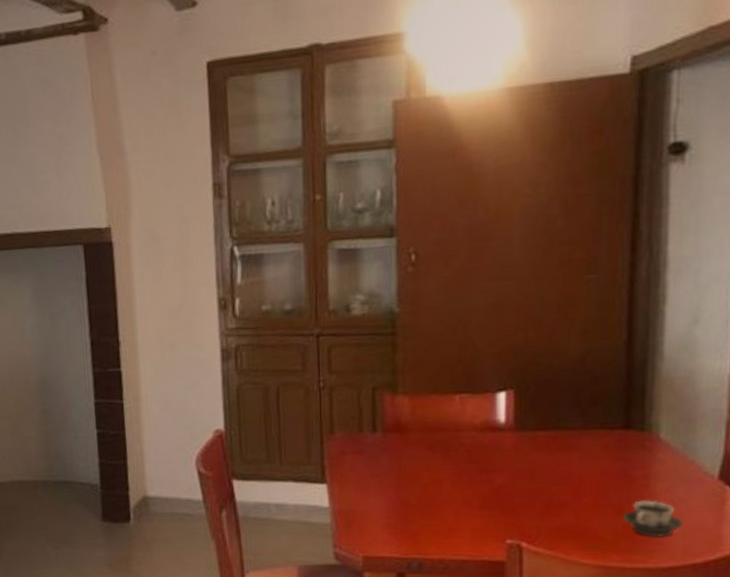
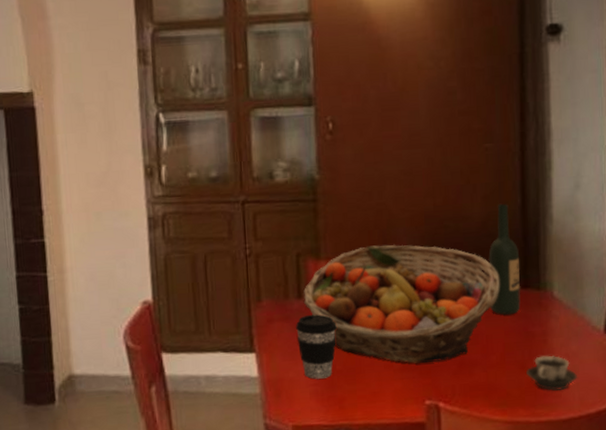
coffee cup: none [370,449,413,512] -> present [296,314,337,379]
fruit basket: none [378,380,597,502] -> present [303,244,500,364]
wine bottle: none [585,339,622,457] -> present [488,204,521,316]

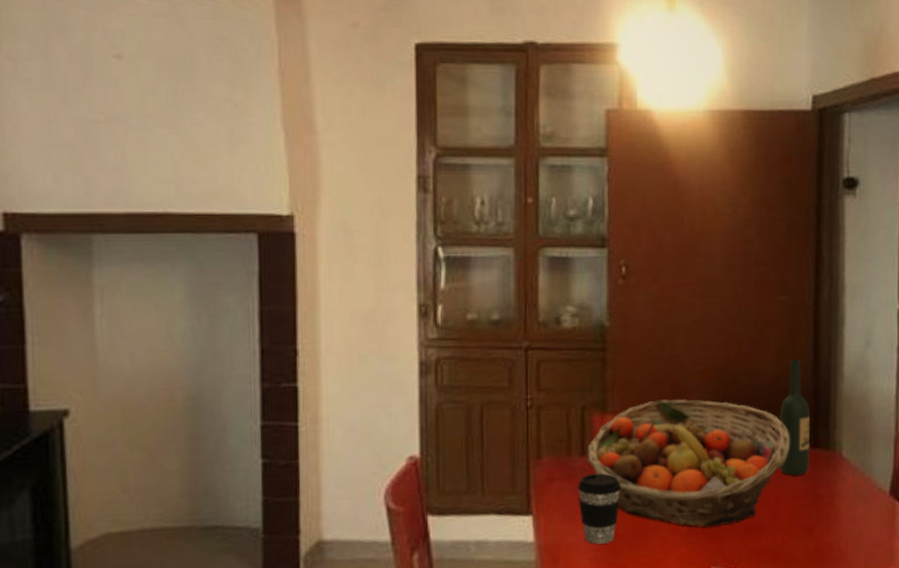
cup: present [526,355,578,391] -> none [813,518,864,555]

